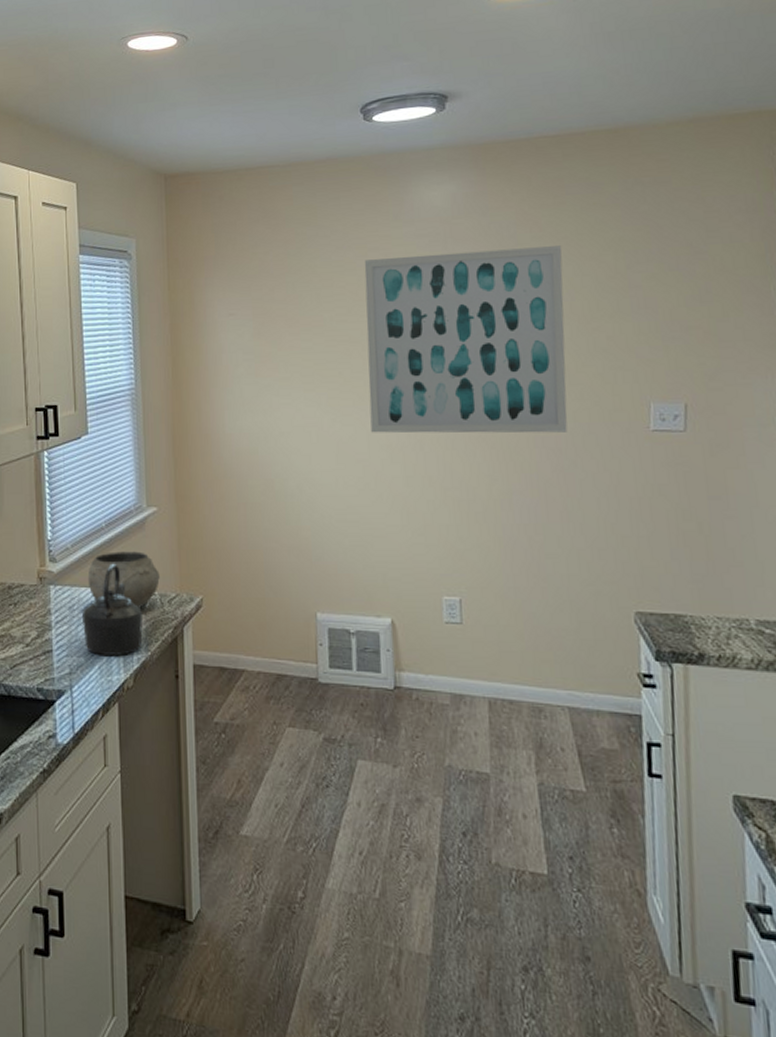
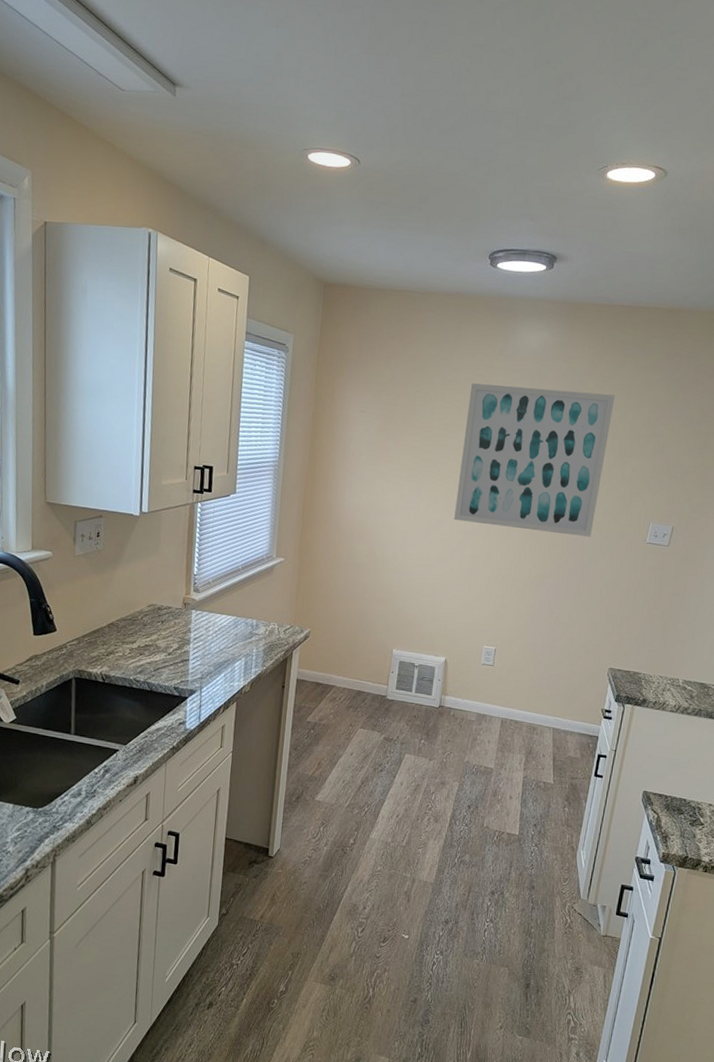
kettle: present [82,564,143,655] -> none [215,598,263,668]
bowl: present [87,551,160,608] -> none [222,589,280,634]

